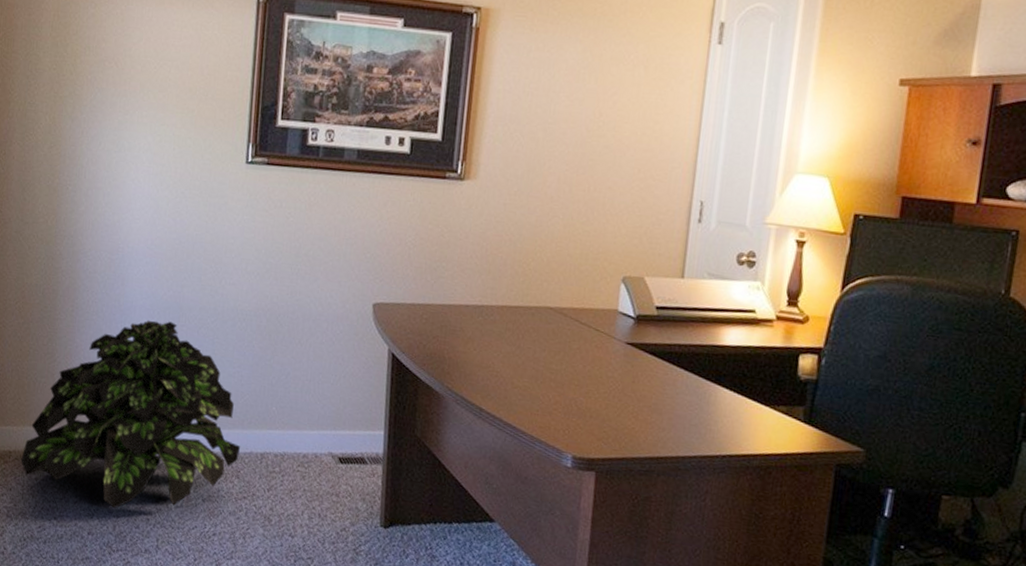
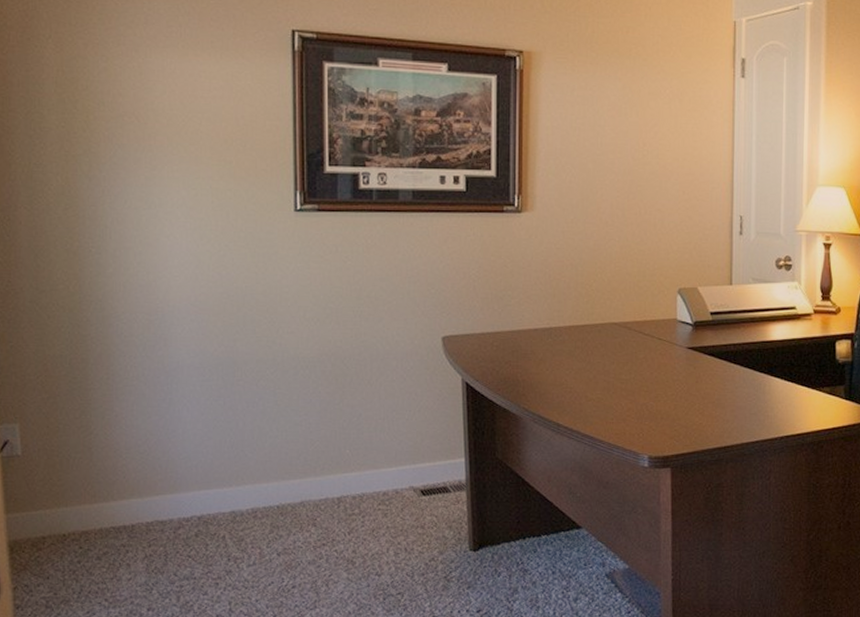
potted plant: present [21,320,241,509] -> none [58,377,315,579]

